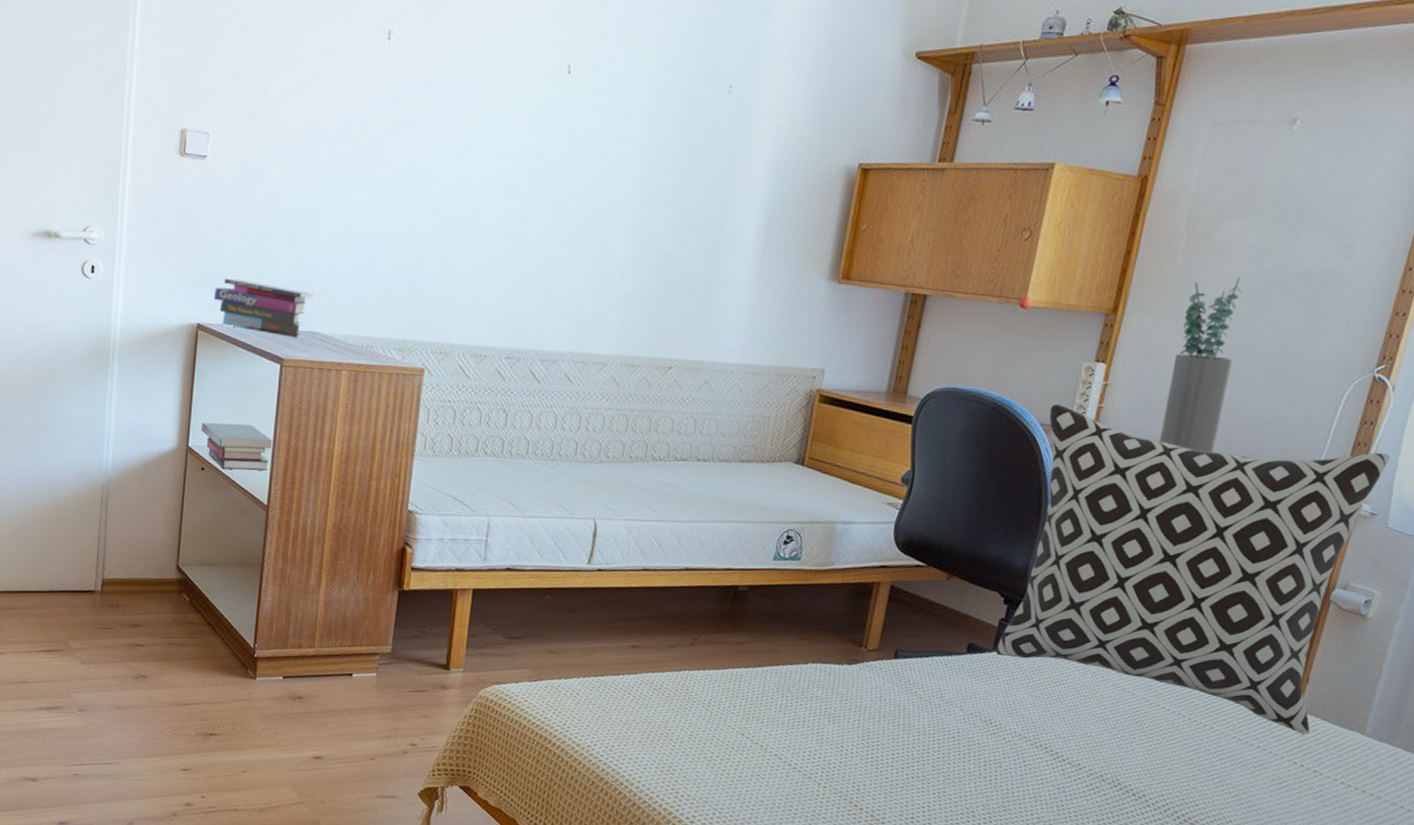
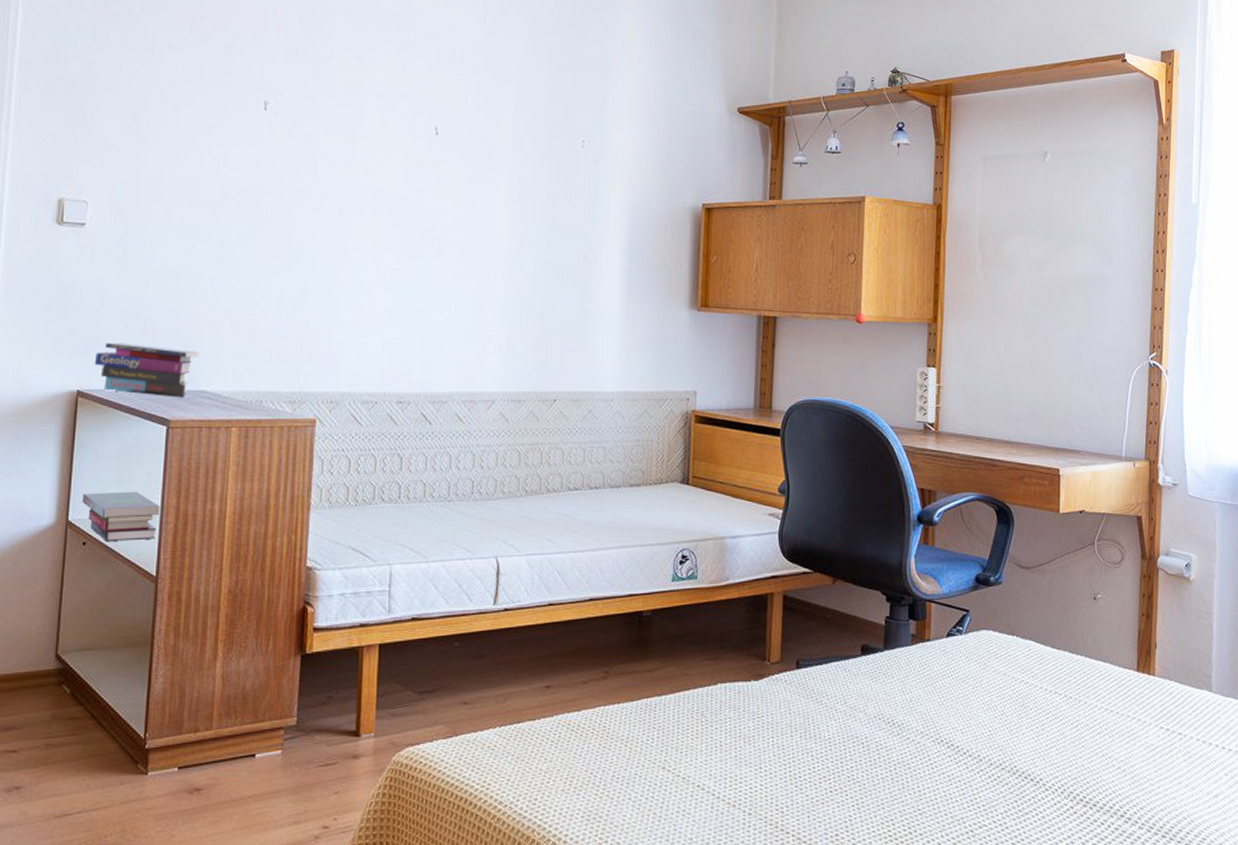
pillow: present [995,403,1390,734] -> none [887,407,1177,698]
vase: present [1159,278,1242,453] -> none [990,286,1038,441]

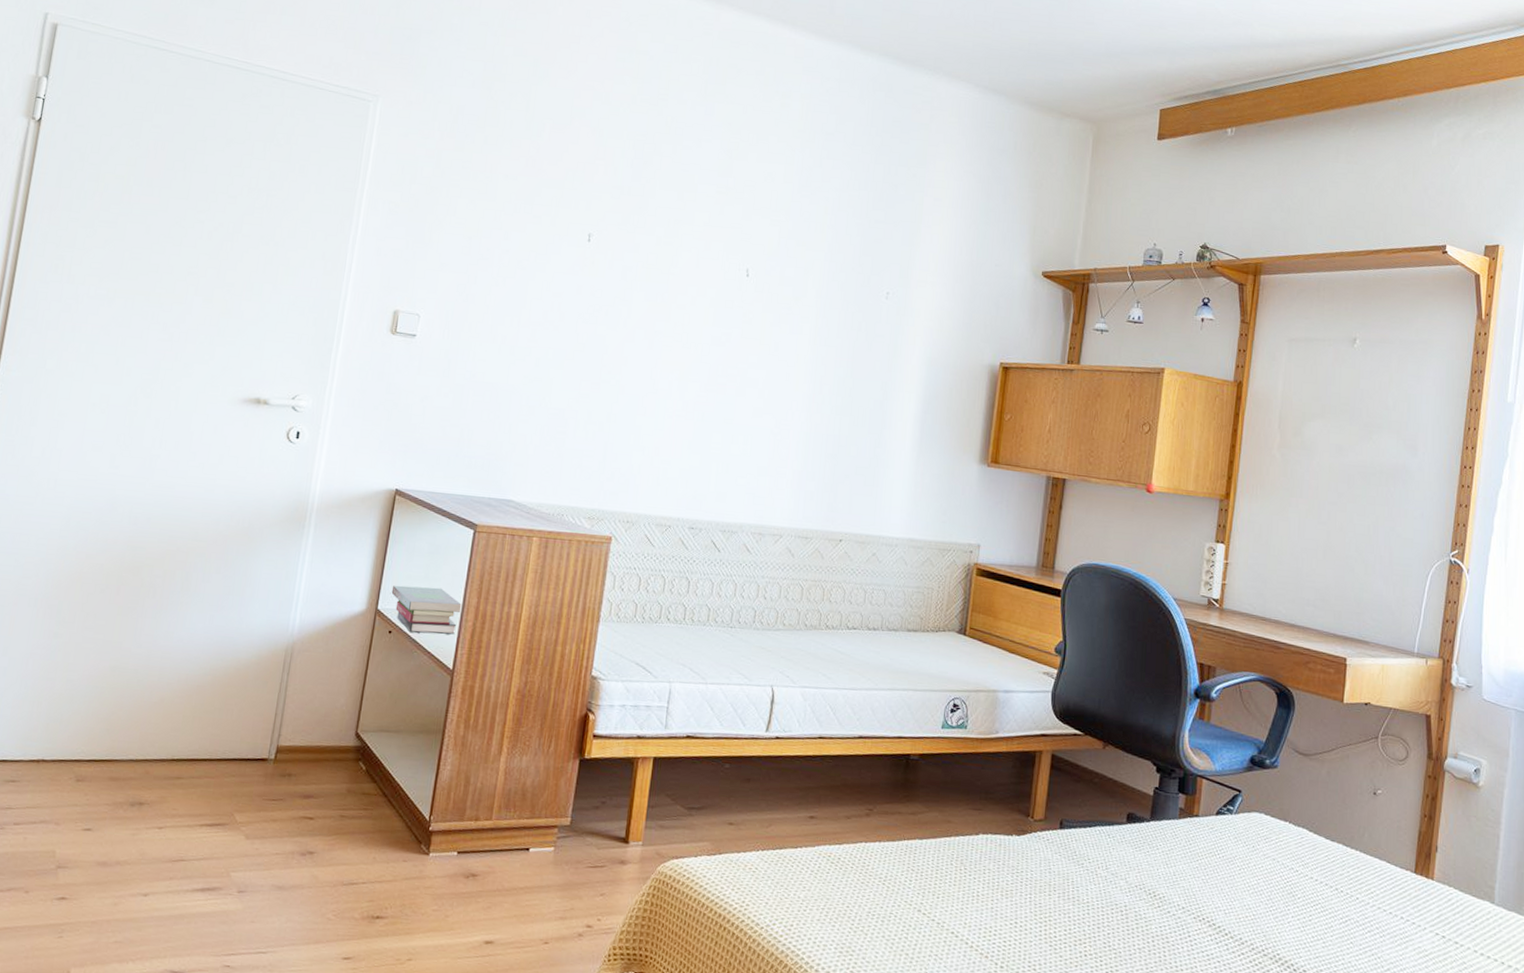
books: present [94,342,200,398] -> none [413,447,510,505]

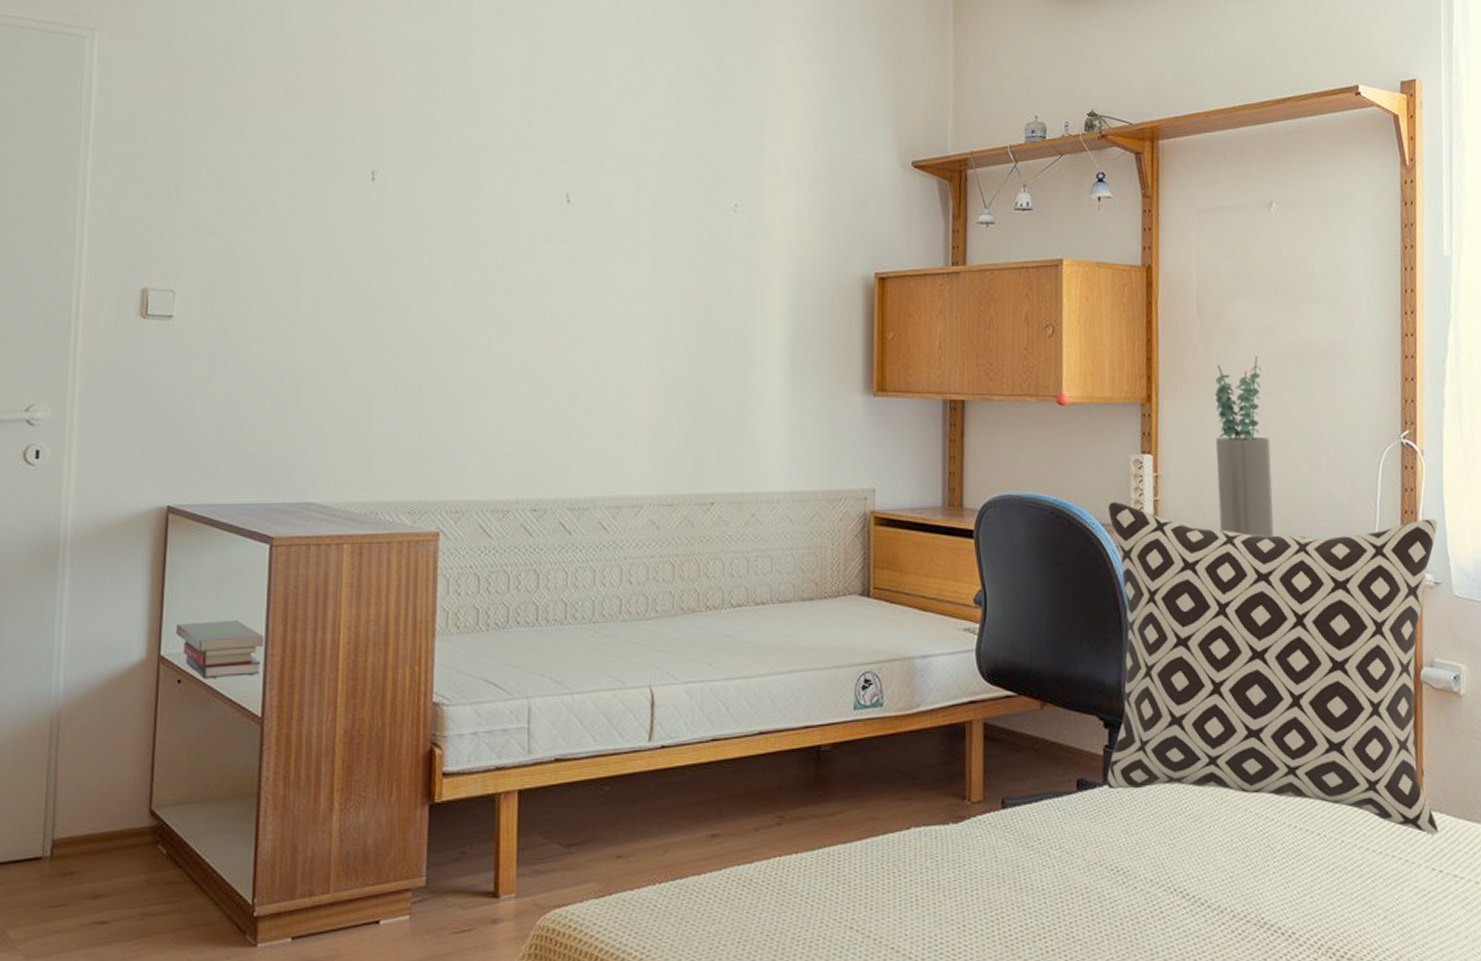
pillow: none [1153,579,1474,904] -> present [1106,501,1438,834]
vase: none [1278,471,1331,628] -> present [1215,356,1274,537]

